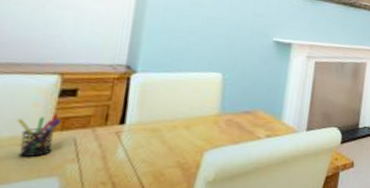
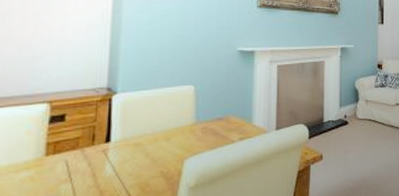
pen holder: present [17,113,62,157] -> none [13,138,54,182]

